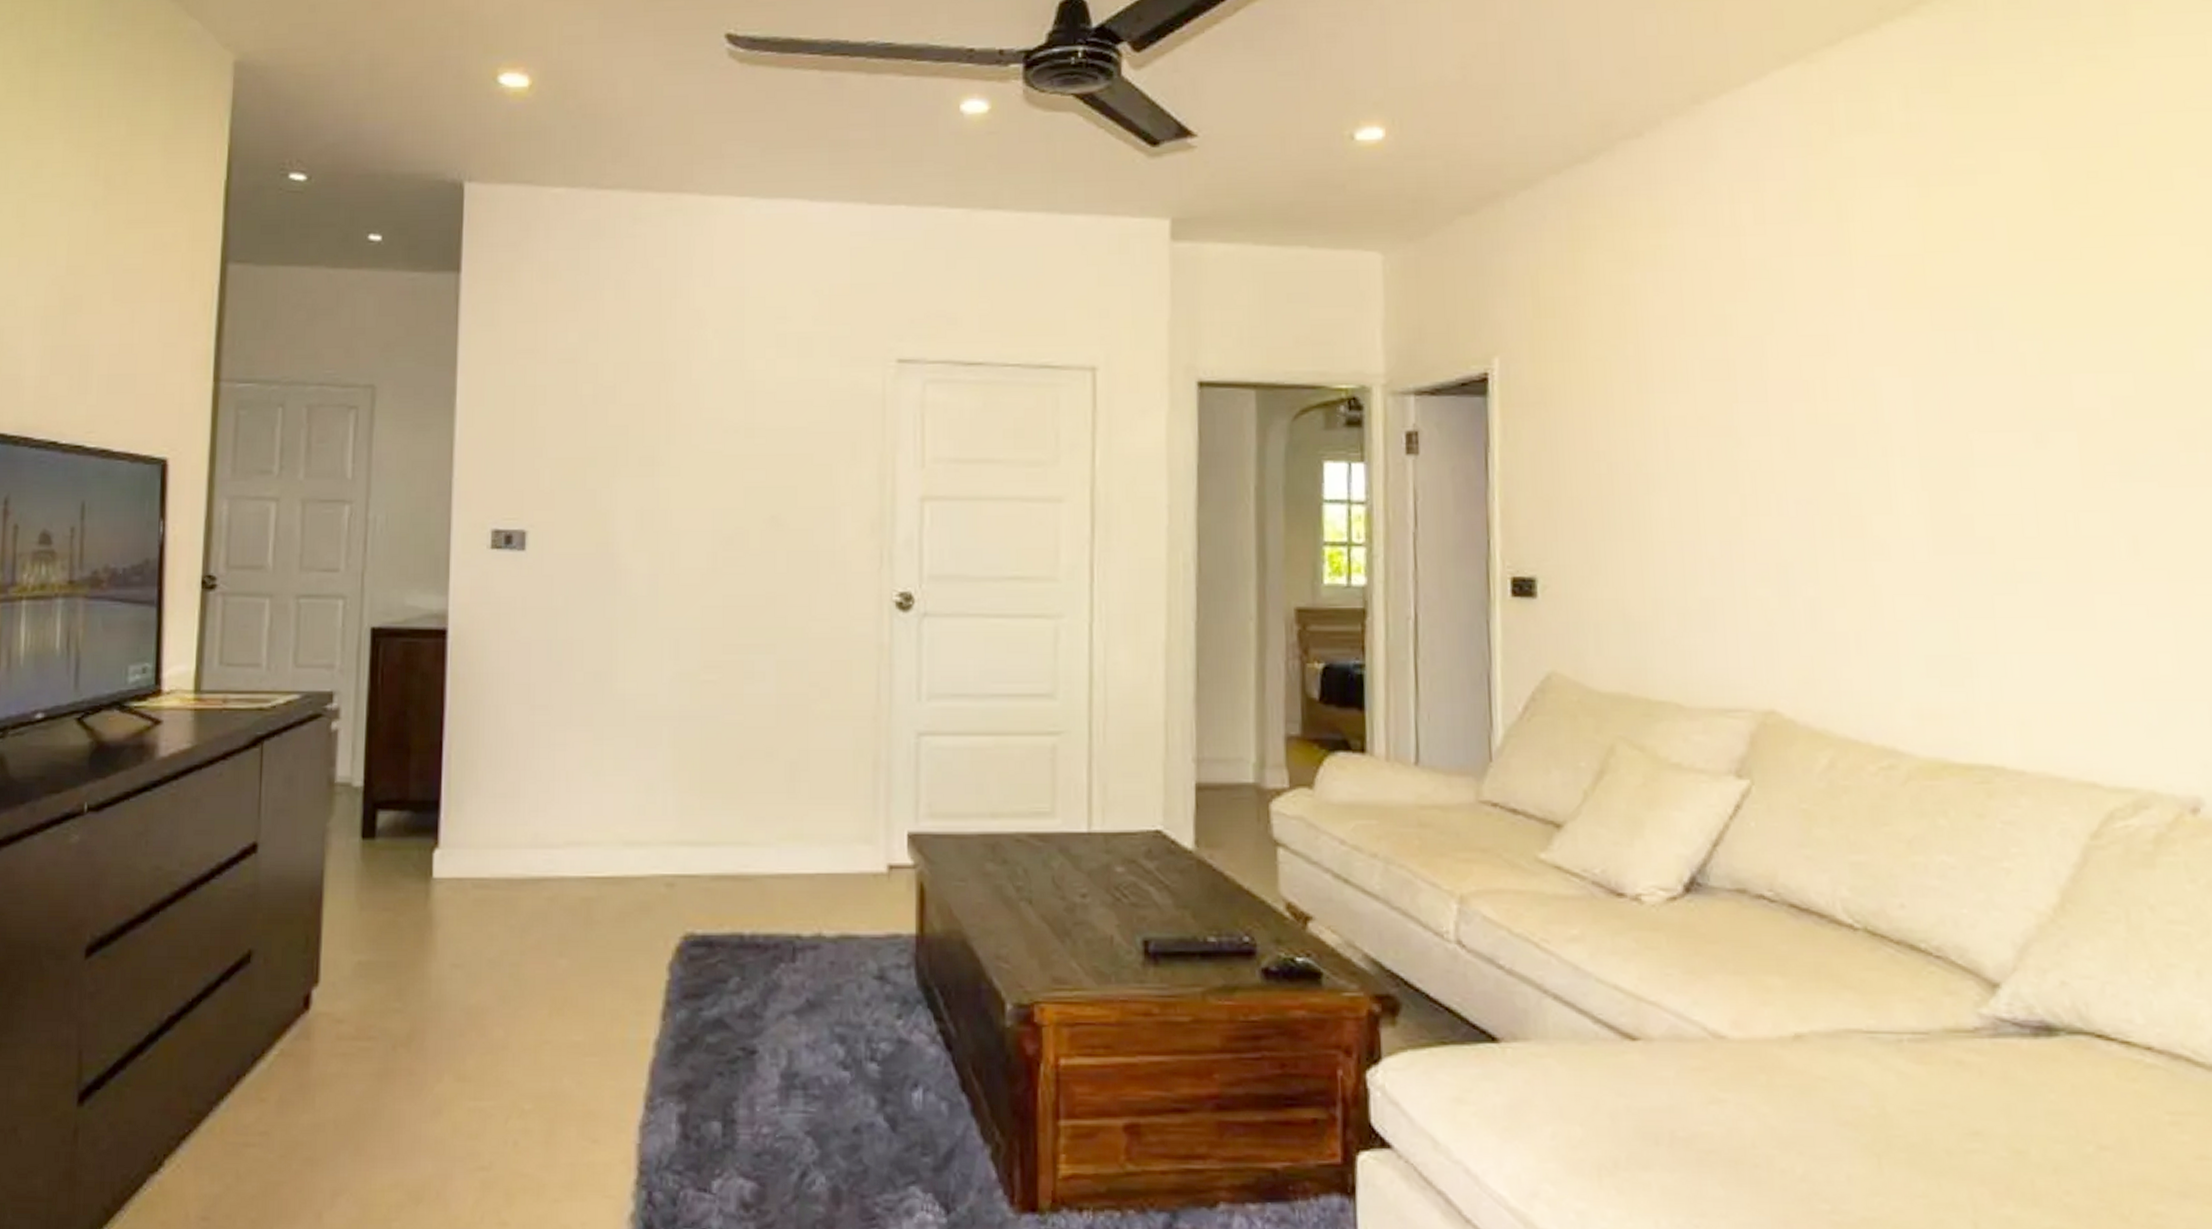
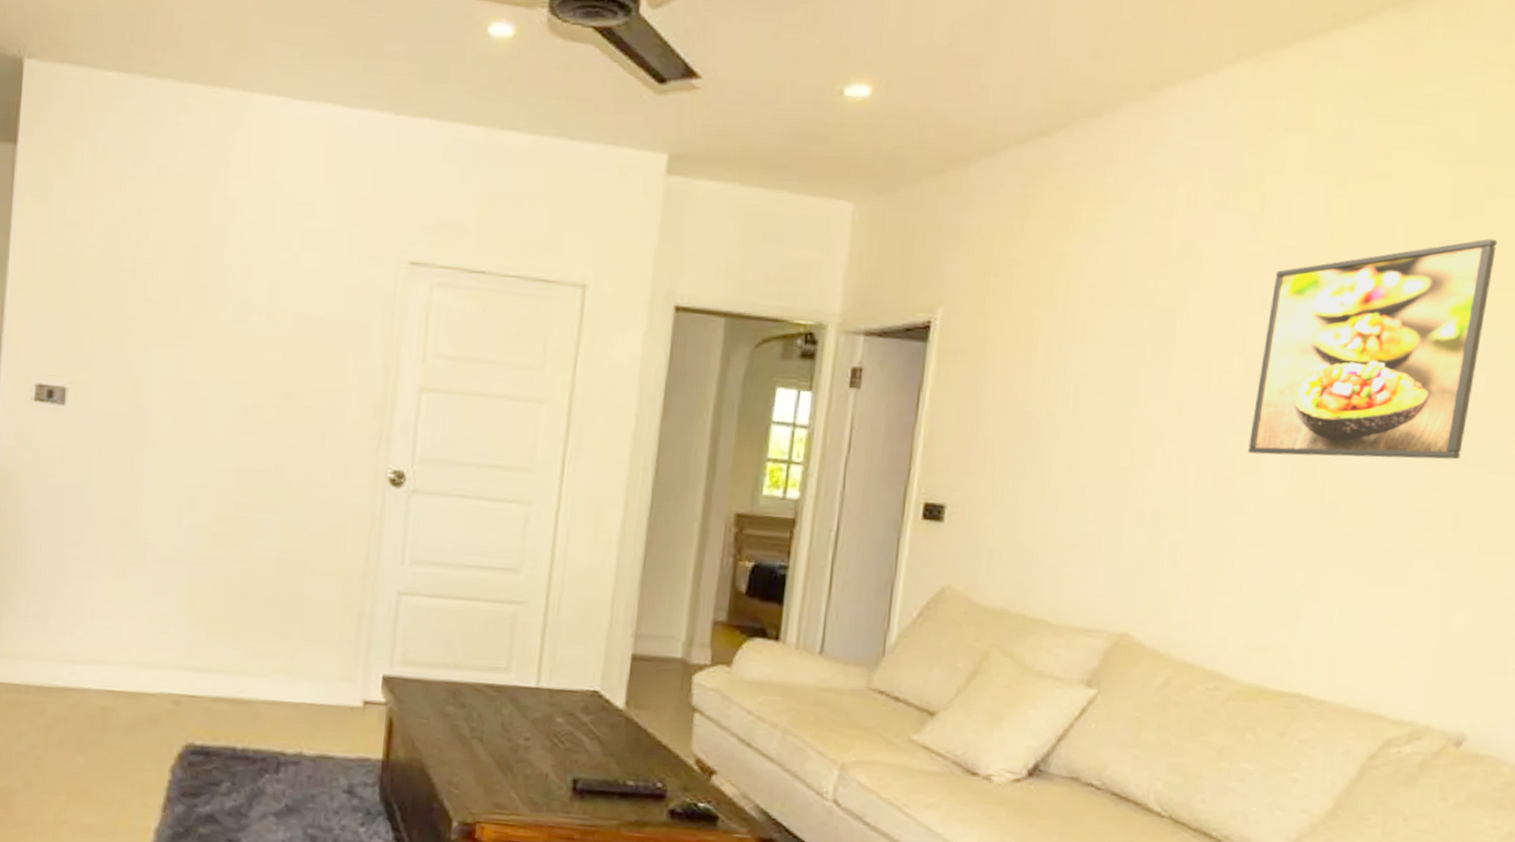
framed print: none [1868,227,2123,489] -> present [1248,239,1497,460]

